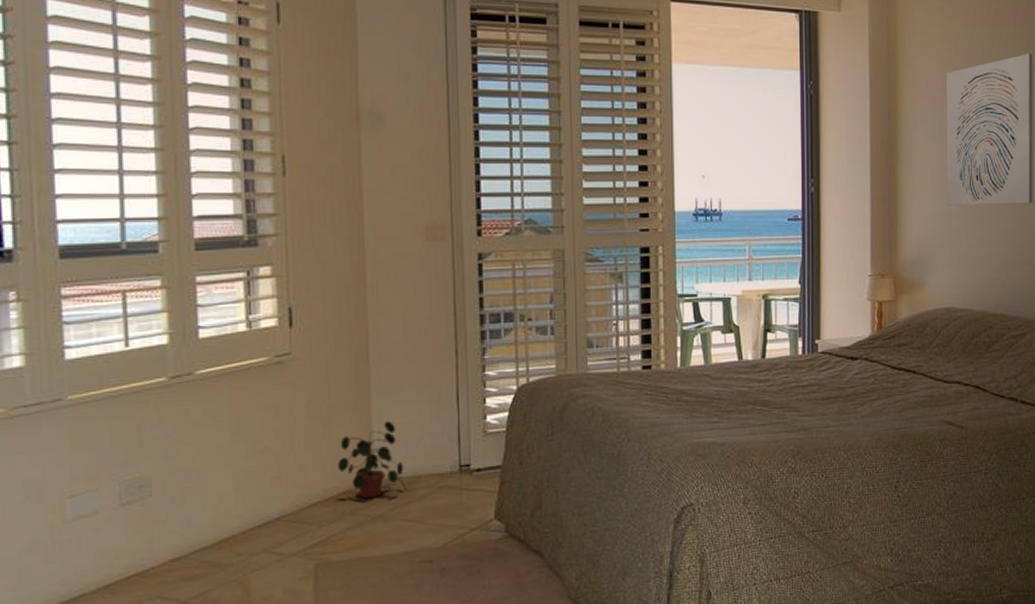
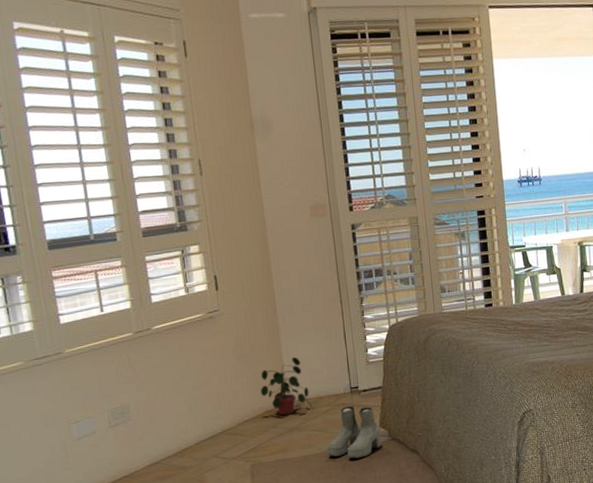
boots: none [422,490,495,561] -> present [327,406,381,459]

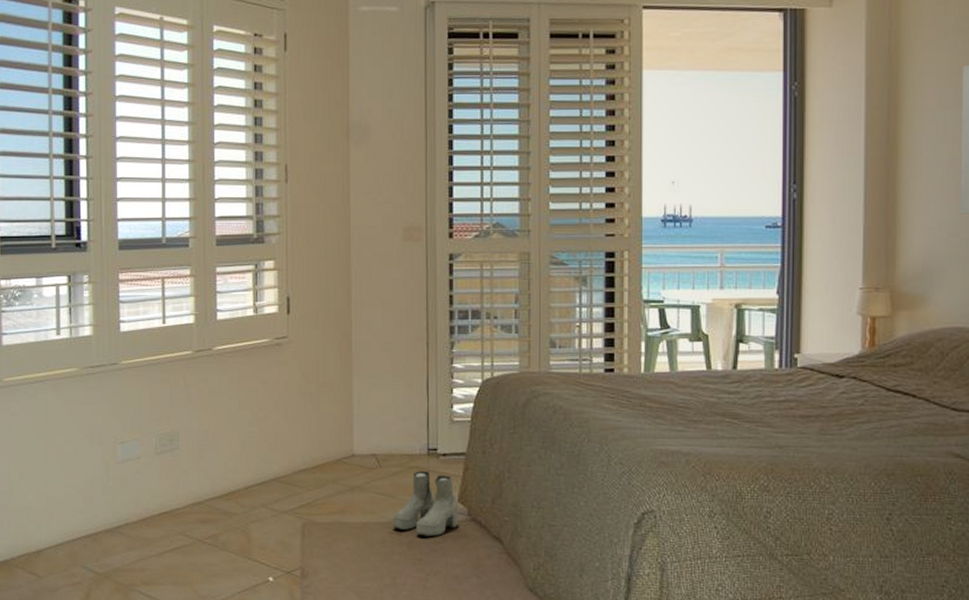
potted plant: present [260,357,309,416] -> none [323,403,378,471]

